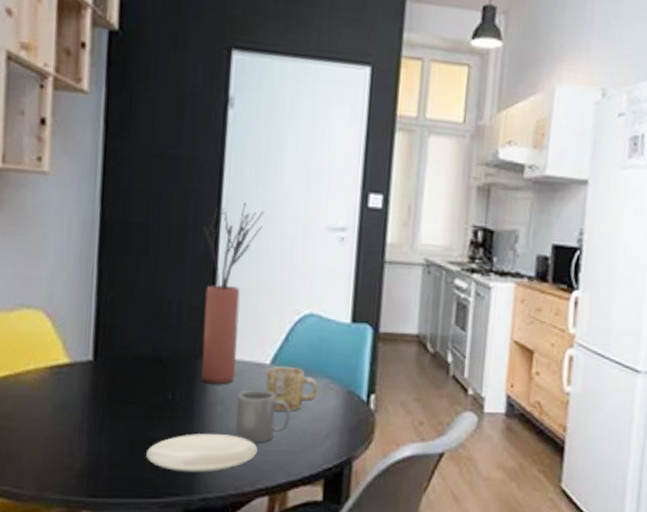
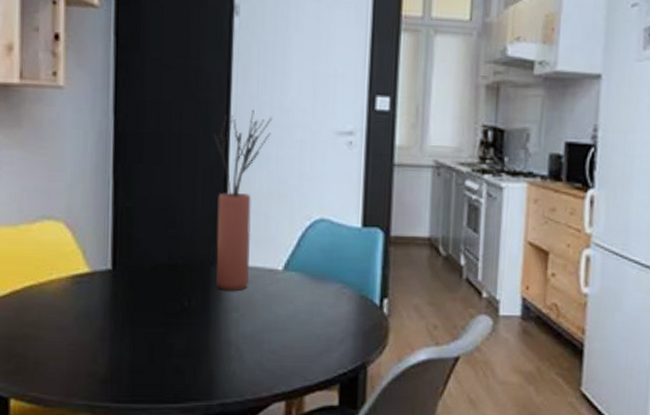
plate: present [146,433,258,473] -> none [166,339,273,378]
mug: present [236,389,291,443] -> none [251,295,305,349]
mug: present [266,366,319,411] -> none [279,271,332,316]

